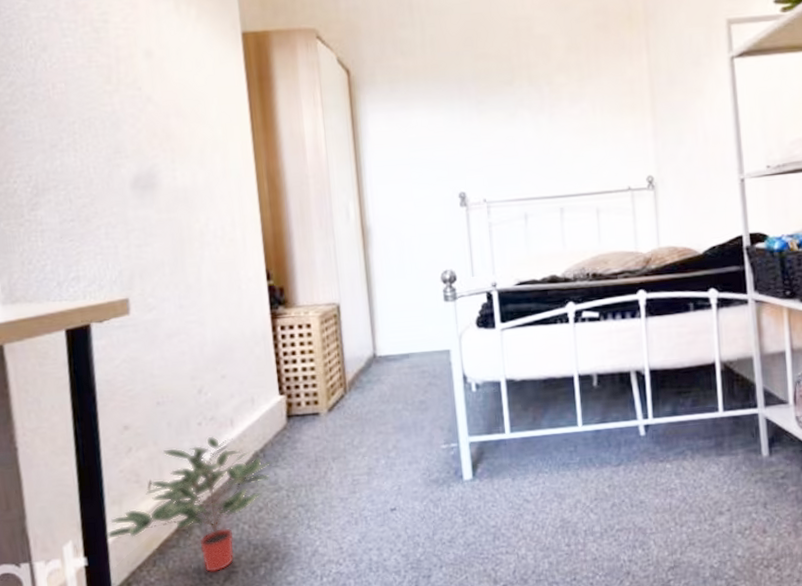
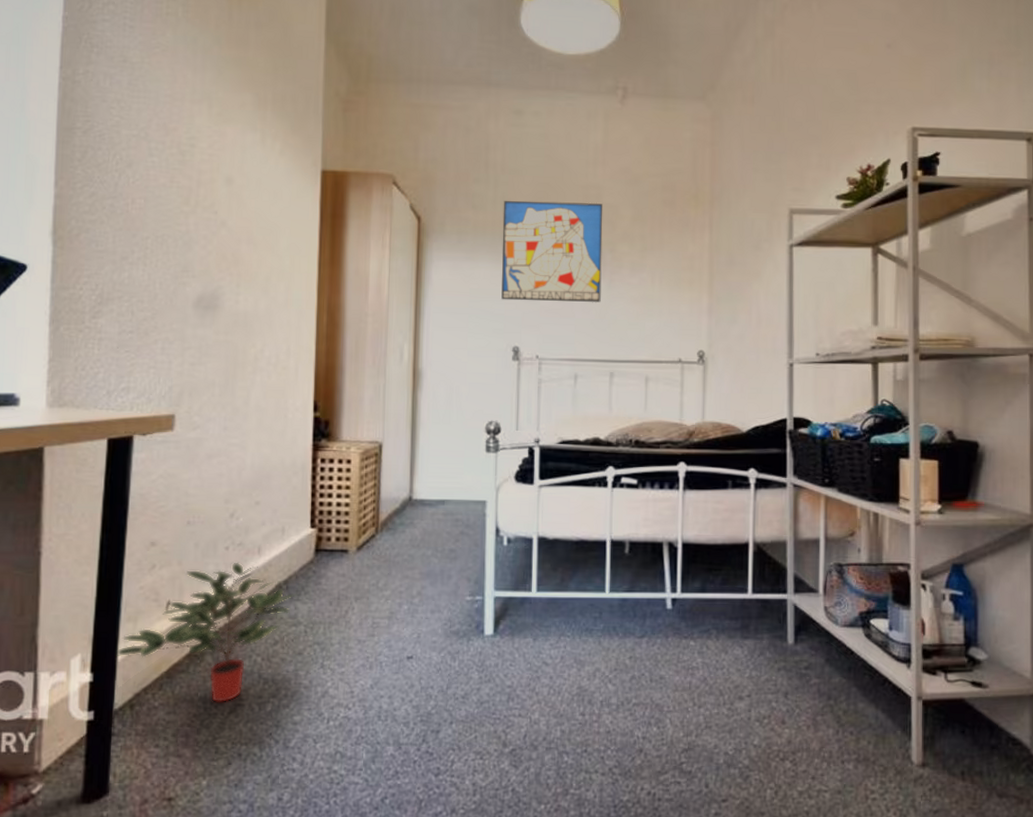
wall art: none [432,35,543,147] -> present [501,200,603,303]

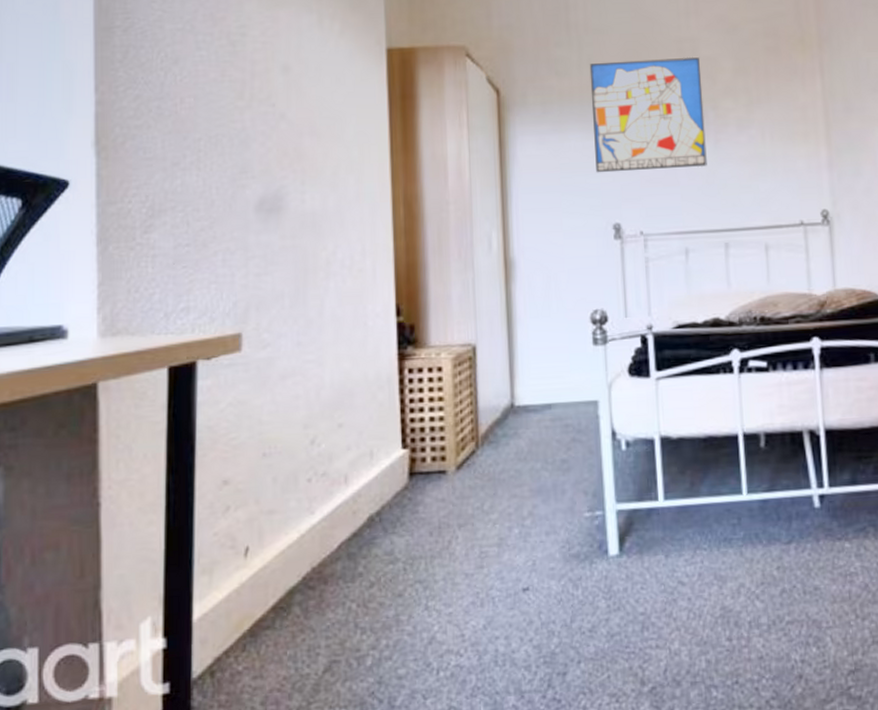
potted plant: present [116,562,299,703] -> none [191,495,394,662]

